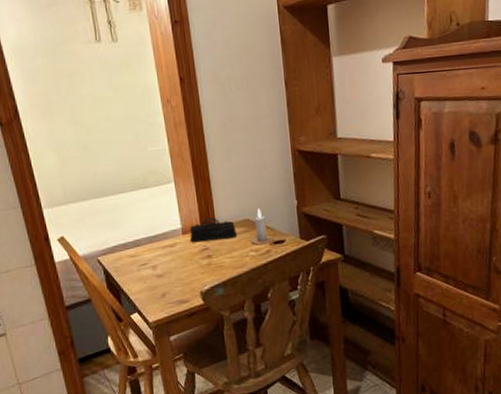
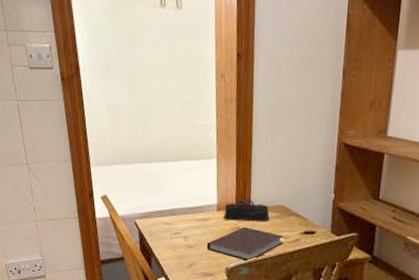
notebook: none [177,246,256,282] -> present [206,226,285,262]
candle: present [250,208,274,245] -> none [281,196,305,233]

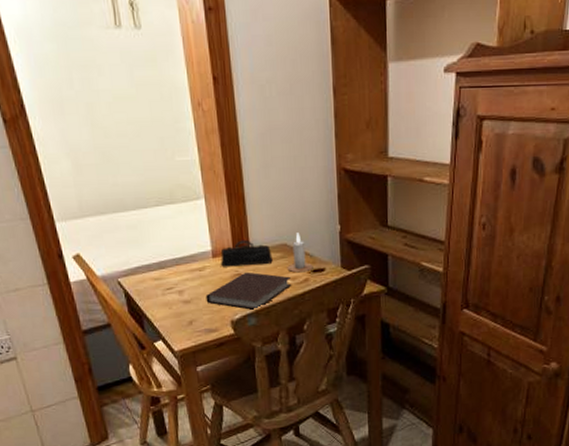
candle: none [281,196,305,233] -> present [287,232,313,273]

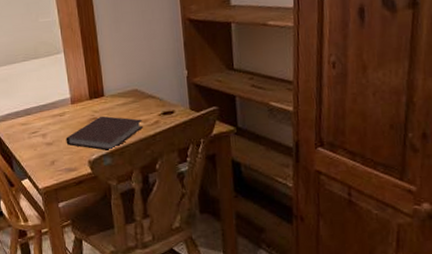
pencil case: present [220,239,273,267] -> none [78,87,125,112]
candle: present [287,232,313,273] -> none [138,79,163,116]

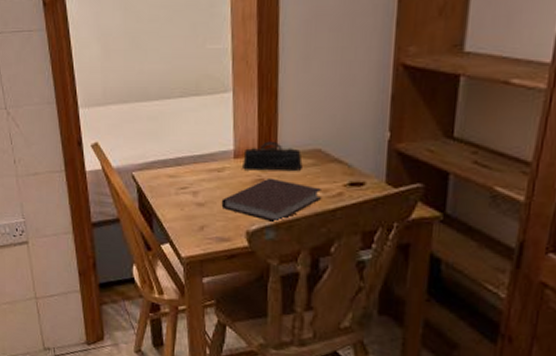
pencil case: none [78,87,125,112] -> present [243,141,303,172]

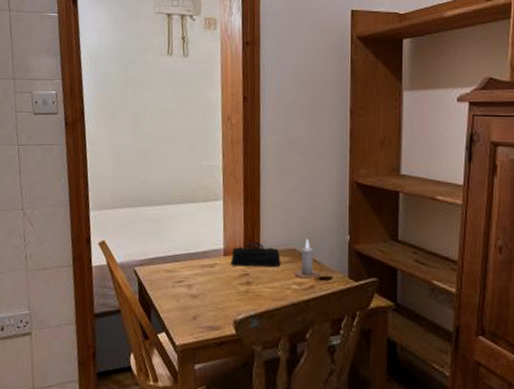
notebook: present [221,177,323,223] -> none [212,272,298,313]
candle: none [318,137,351,185] -> present [294,239,320,279]

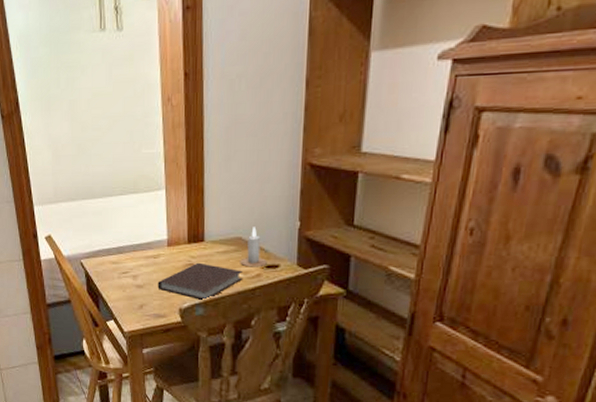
notebook: none [212,272,298,313] -> present [157,262,244,301]
pencil case: present [231,241,281,268] -> none [175,231,226,257]

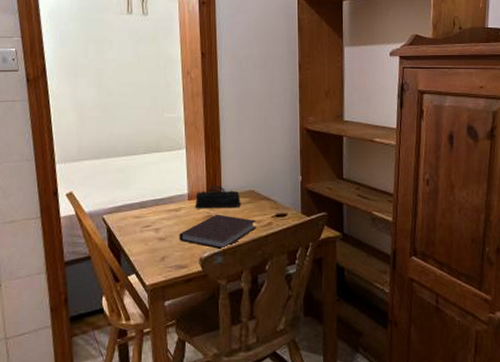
pencil case: none [175,231,226,257] -> present [195,185,241,209]
candle: present [240,227,267,267] -> none [253,181,276,217]

